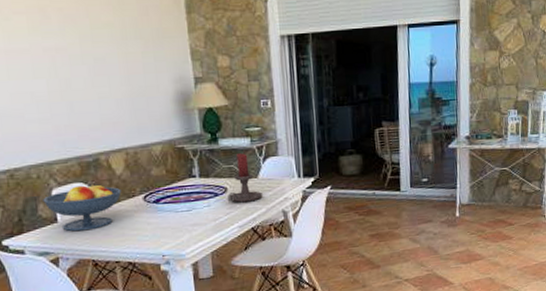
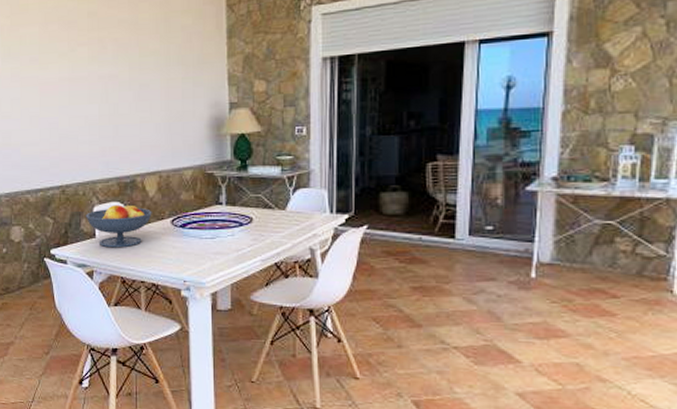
candle holder: present [227,153,263,203] -> none [251,183,289,235]

